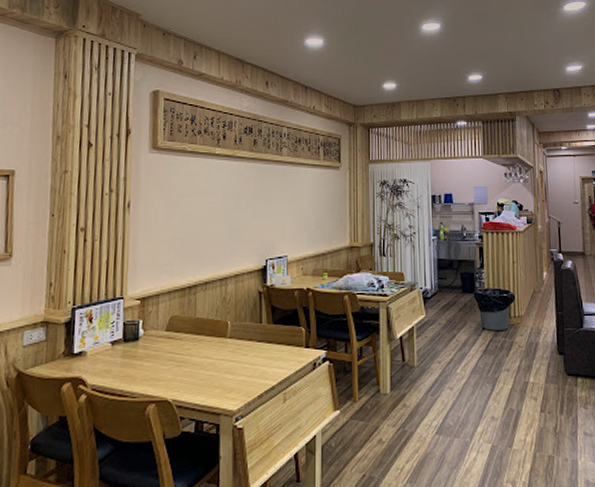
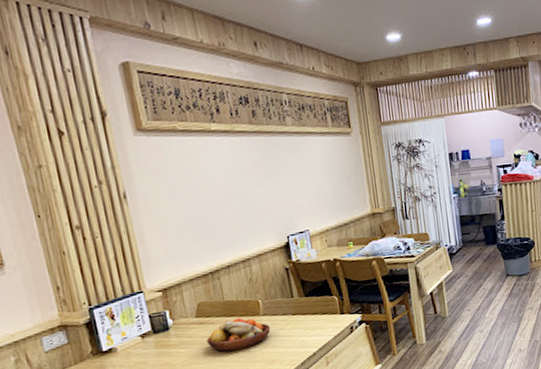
fruit bowl: none [171,338,235,372] -> present [207,318,271,352]

